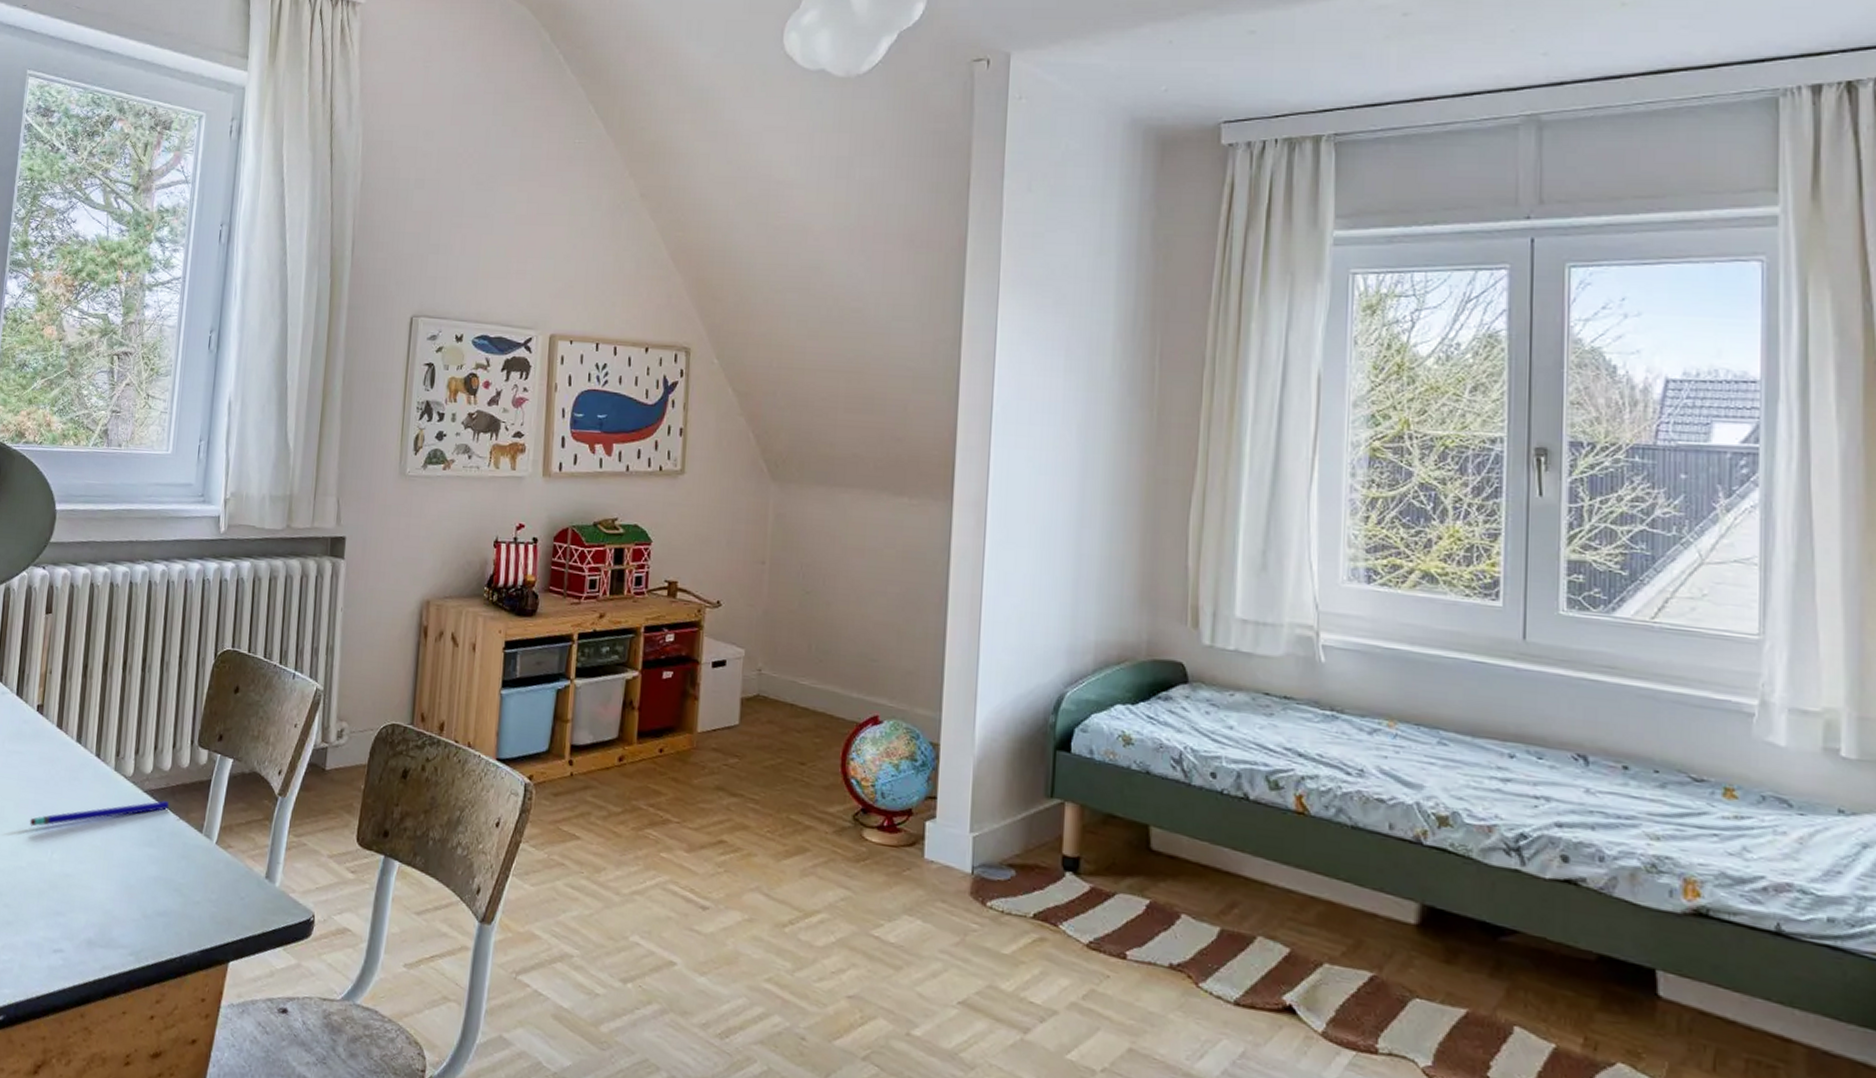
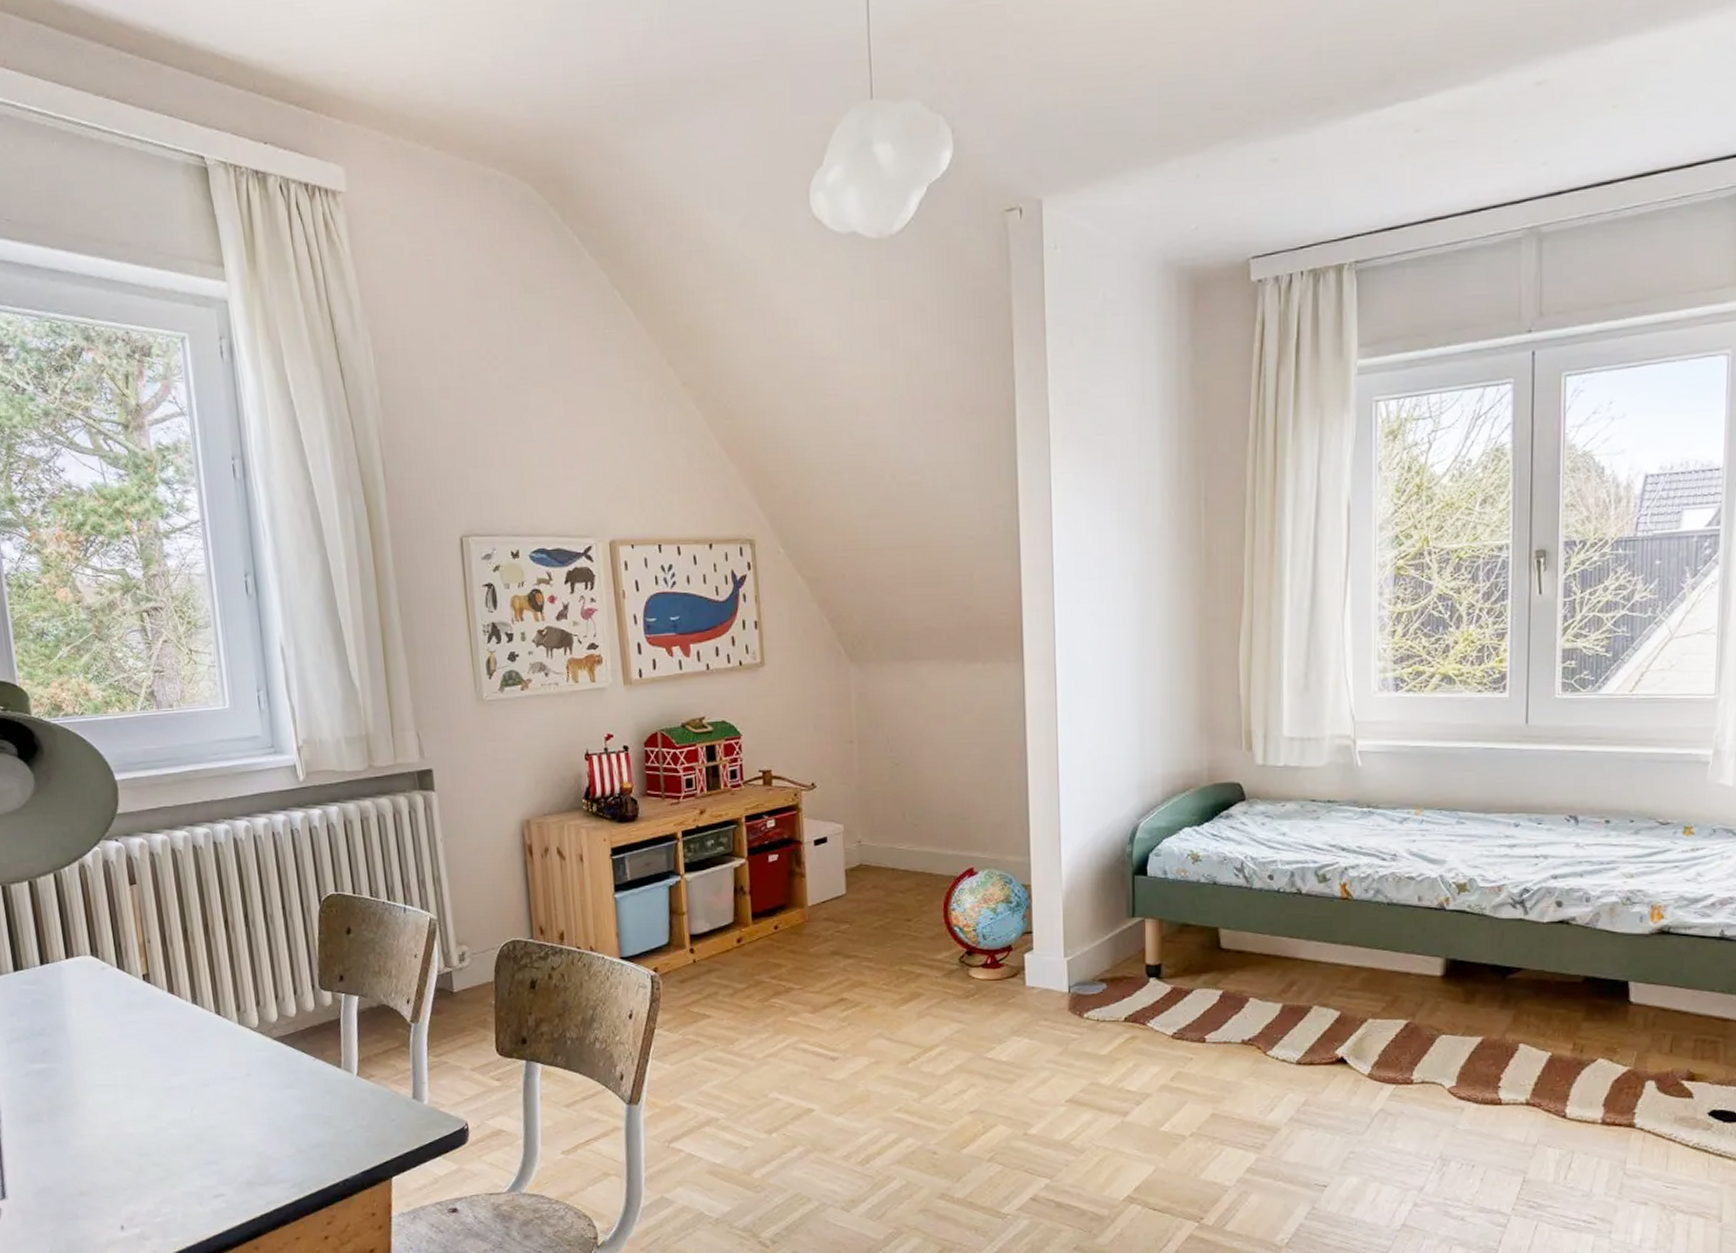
pen: present [29,801,169,827] -> none [160,1045,302,1089]

